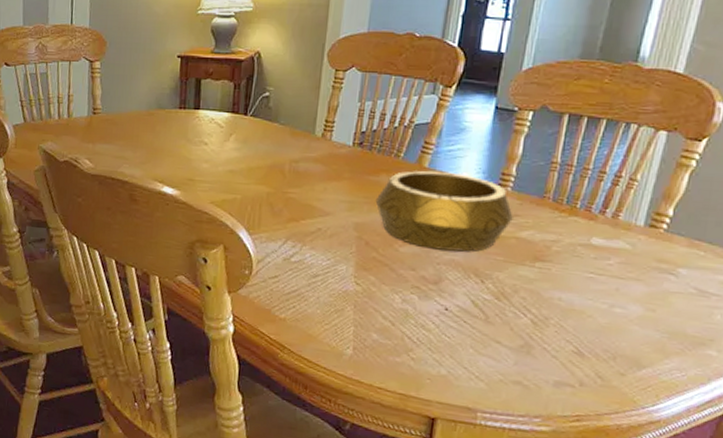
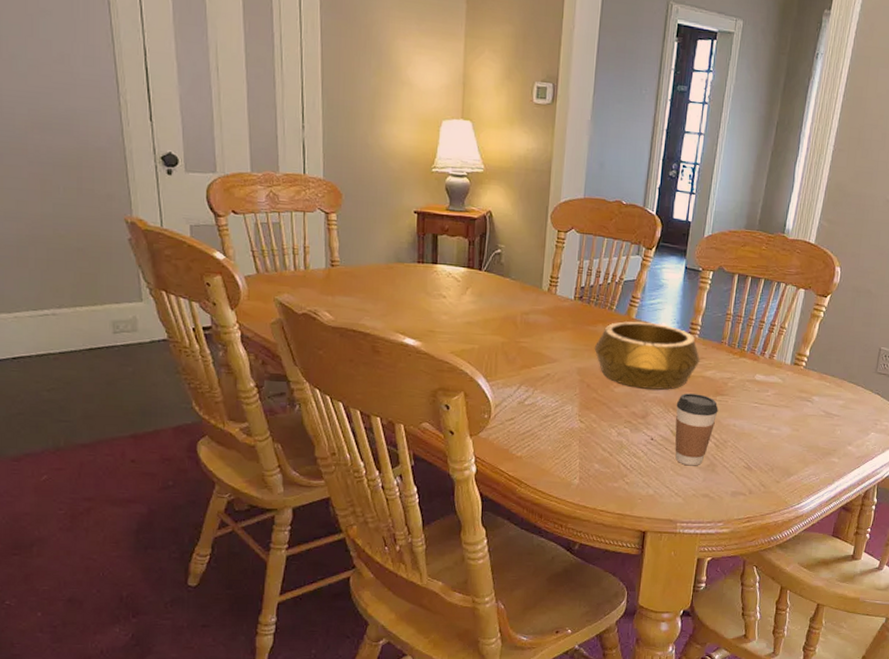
coffee cup: none [476,257,537,346] -> present [675,393,718,466]

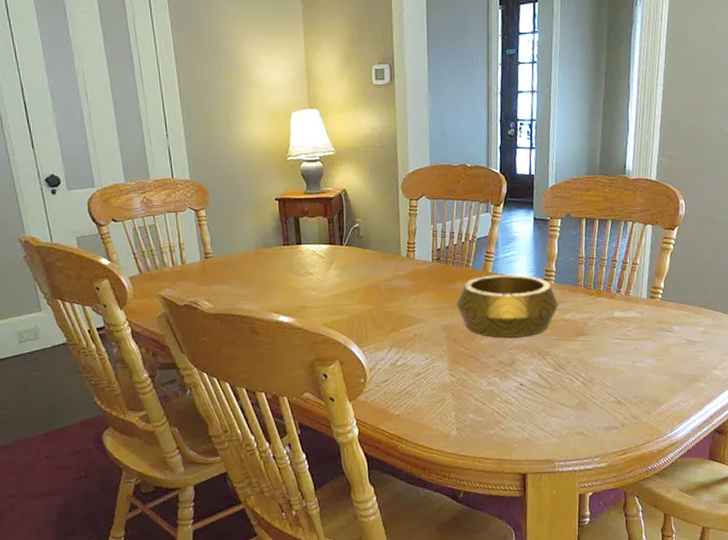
coffee cup: present [675,393,718,466] -> none [540,337,582,407]

